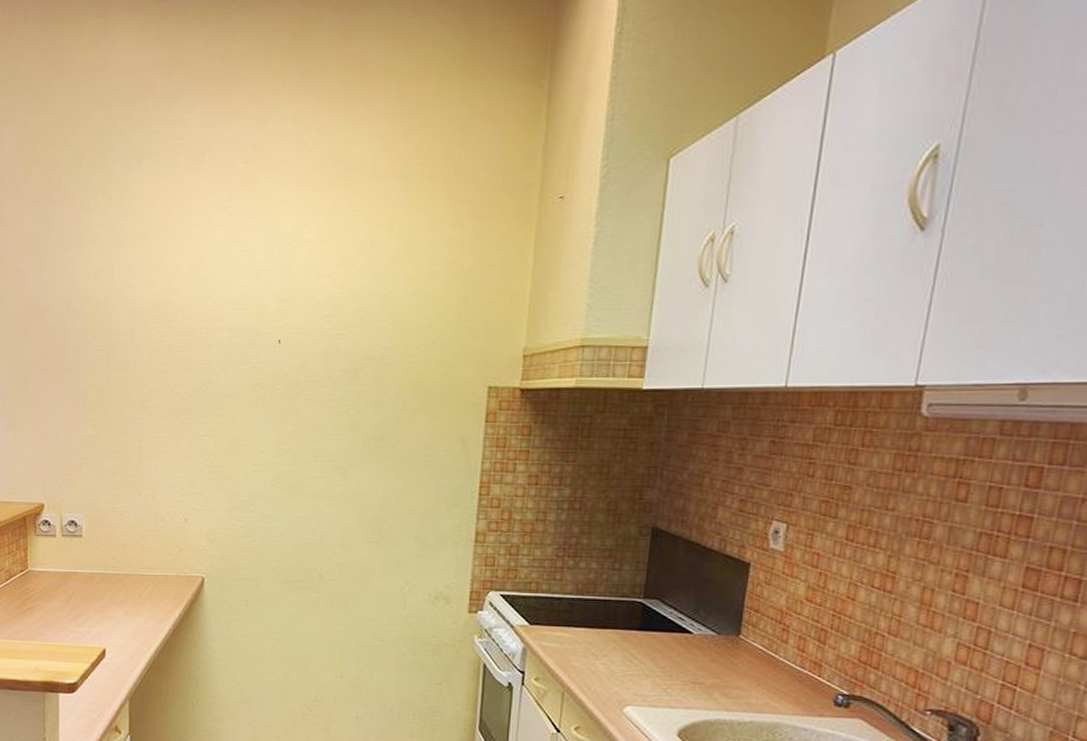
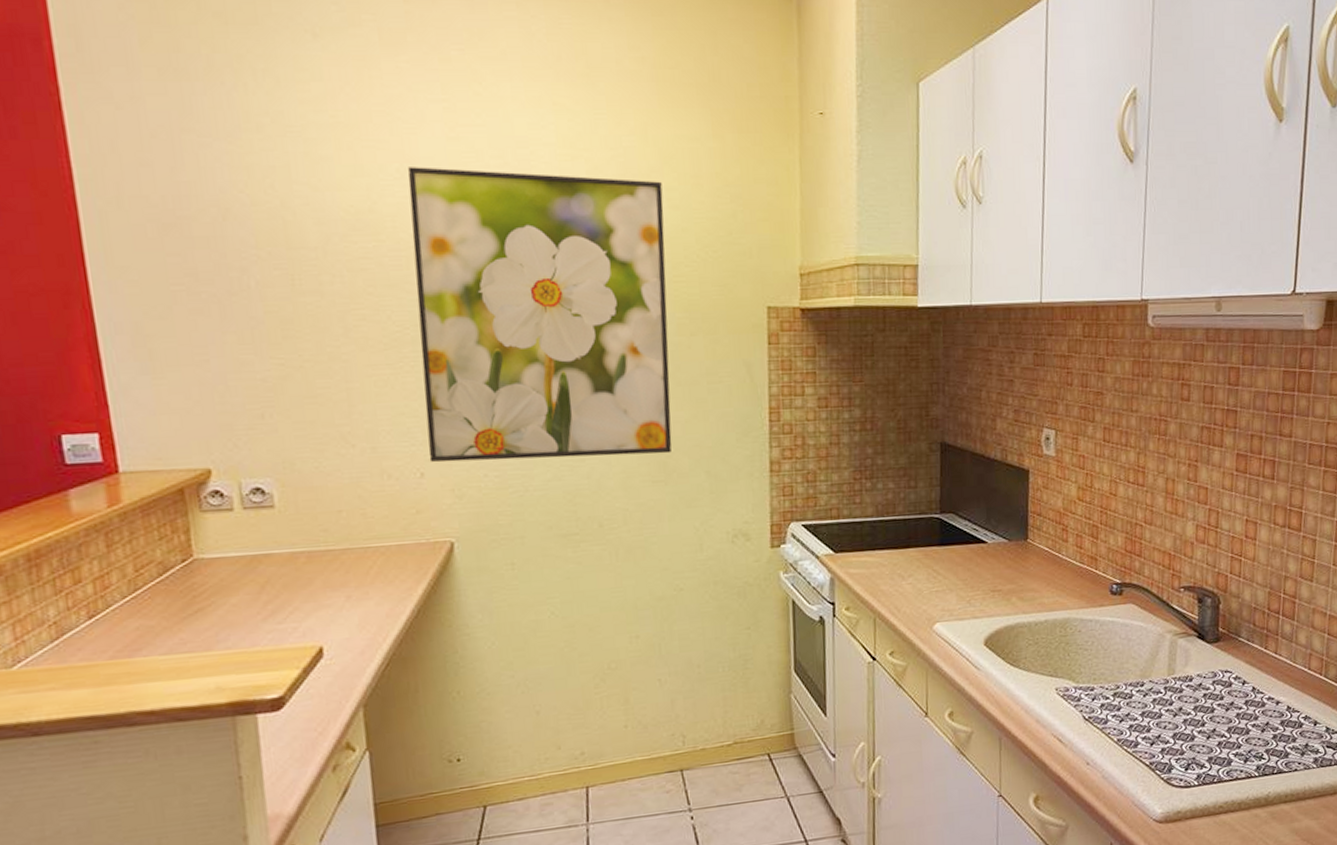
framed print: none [192,264,402,518] -> present [407,167,672,463]

